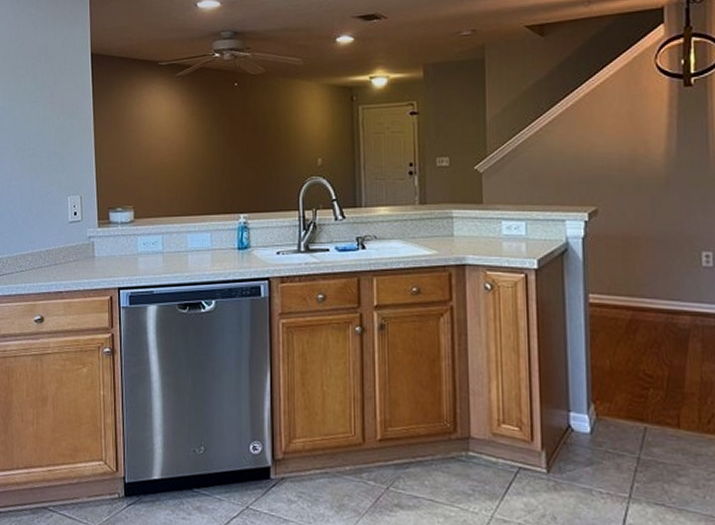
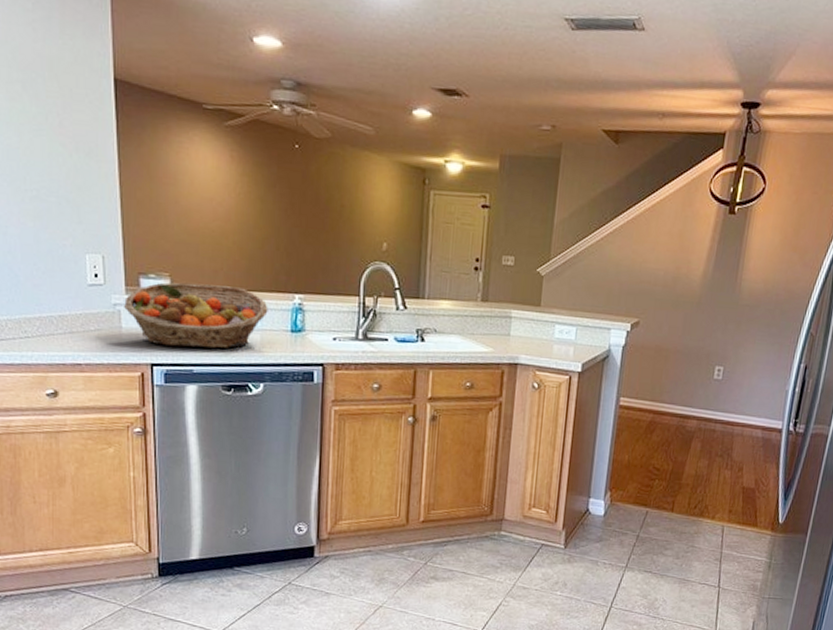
fruit basket: none [97,213,217,271] -> present [124,282,268,349]

